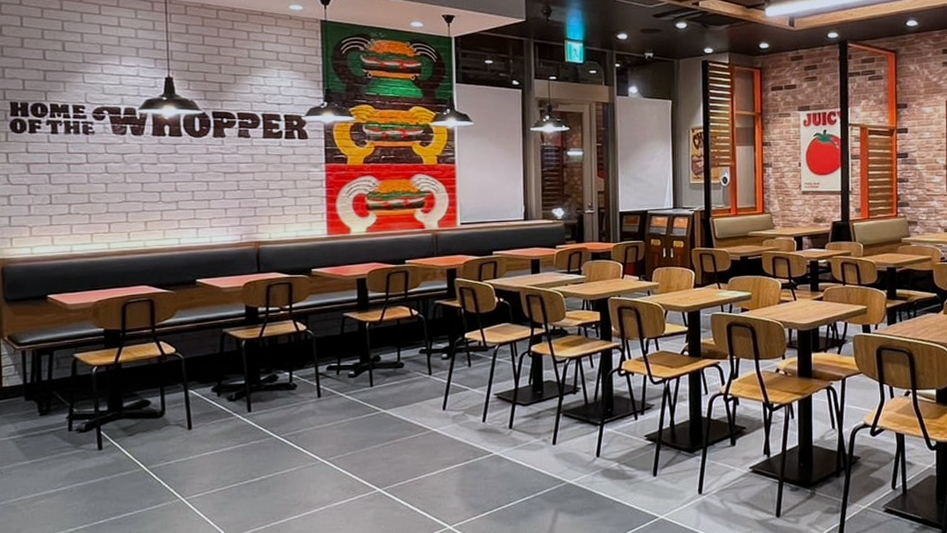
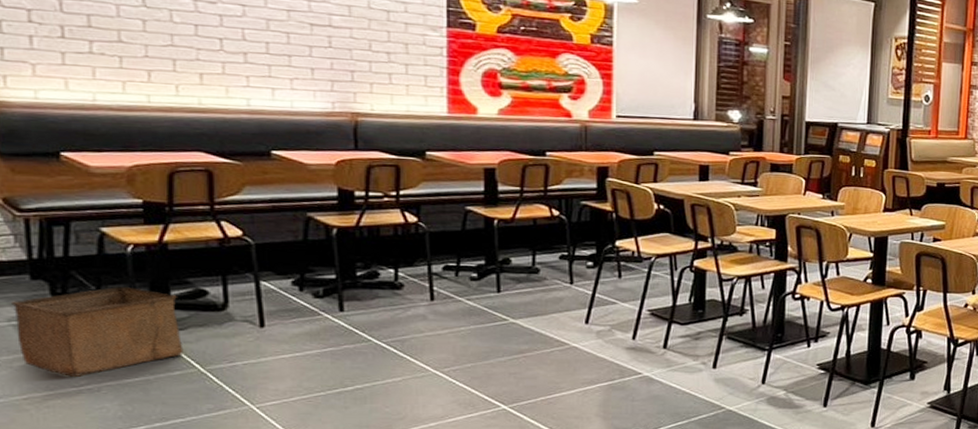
storage bin: none [12,402,132,480] -> present [12,287,184,377]

